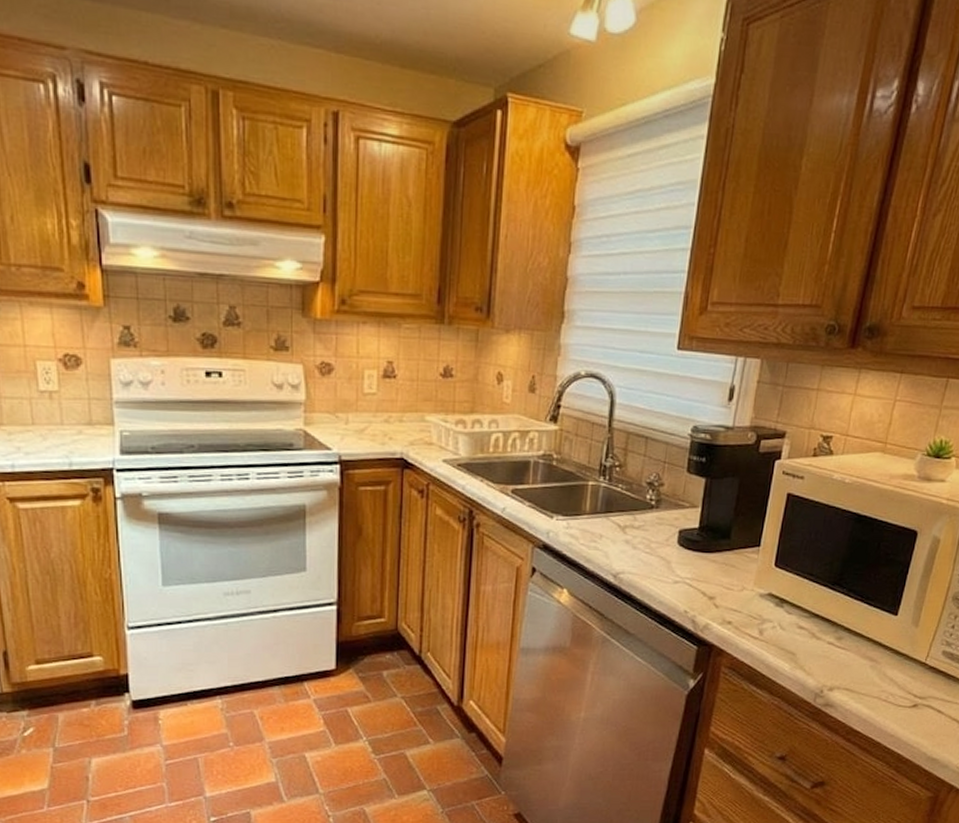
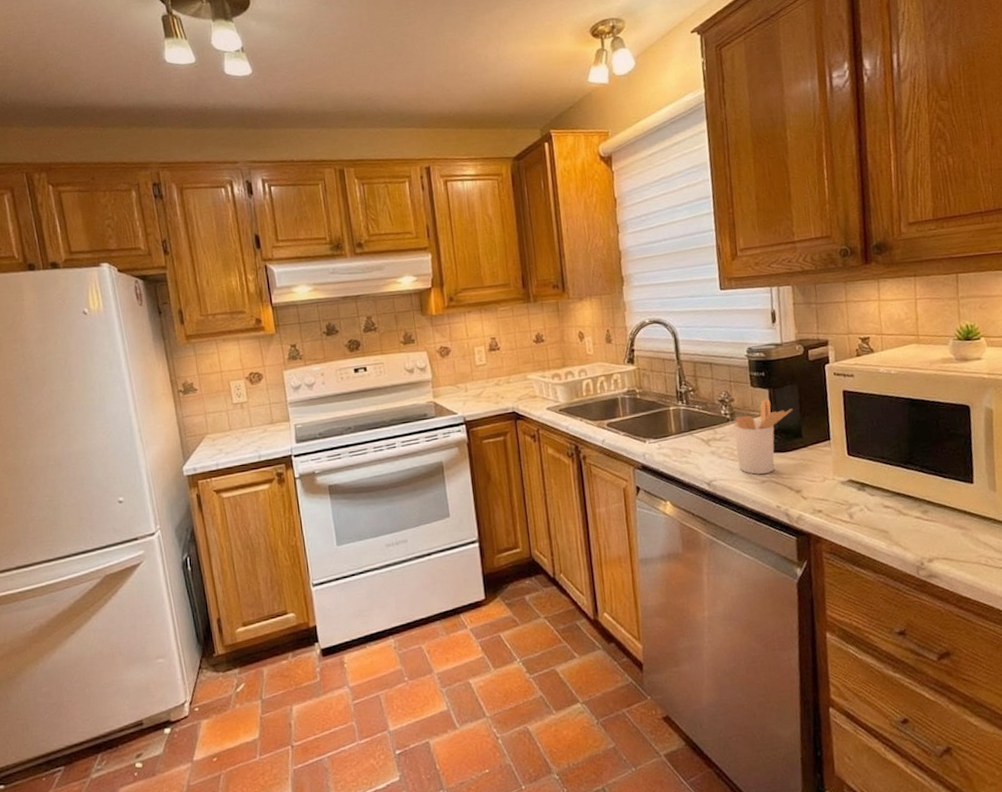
utensil holder: none [653,489,728,573] -> present [733,398,793,475]

